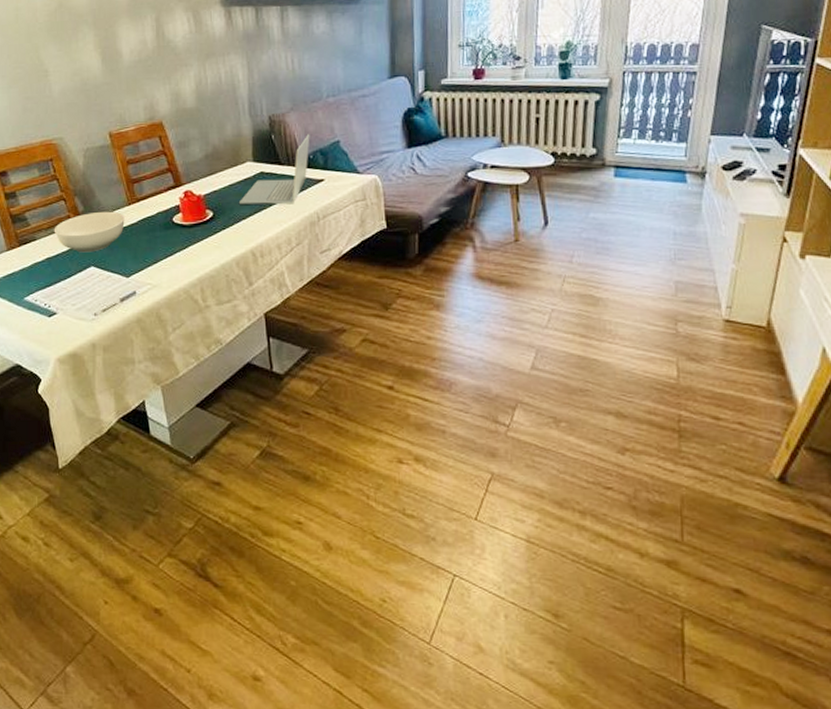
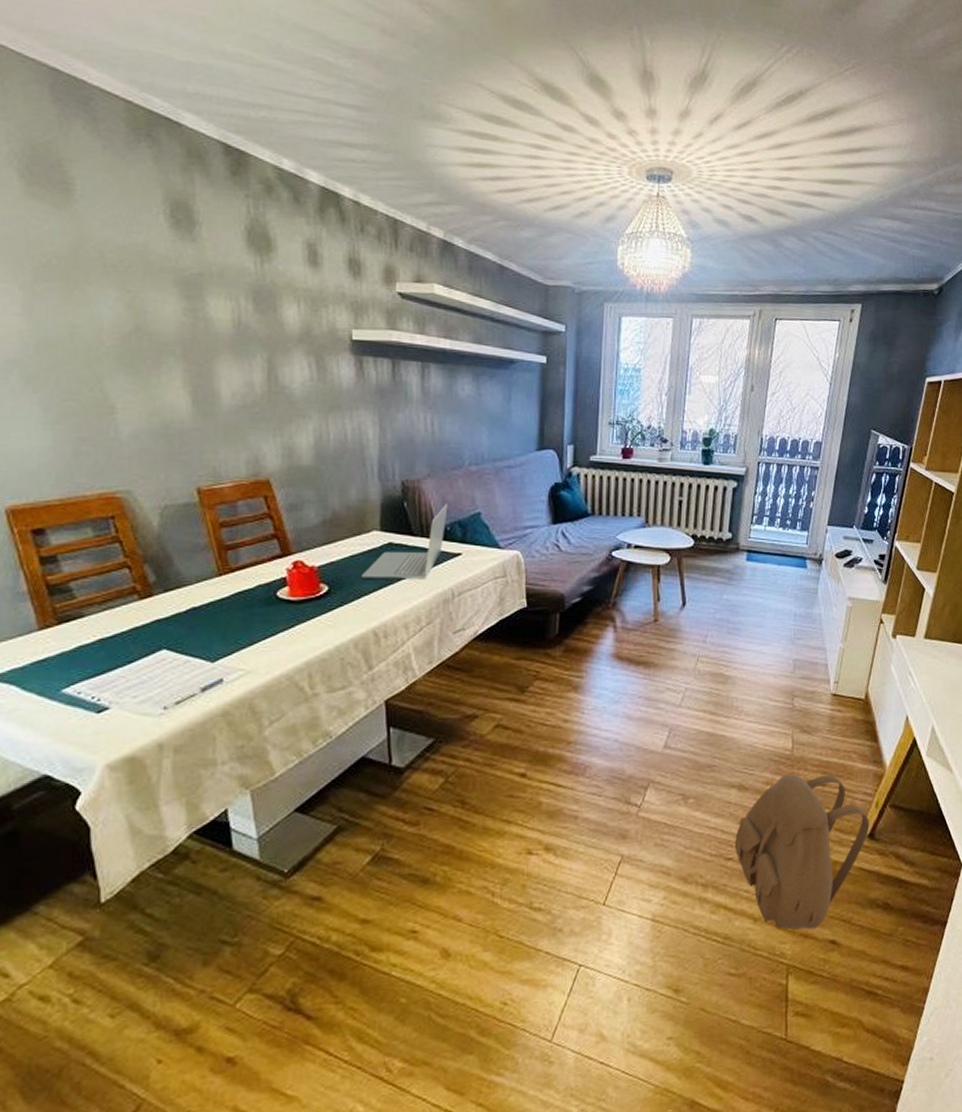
bowl: present [54,211,125,253] -> none [111,582,213,633]
backpack: none [613,403,780,574] -> present [734,773,870,930]

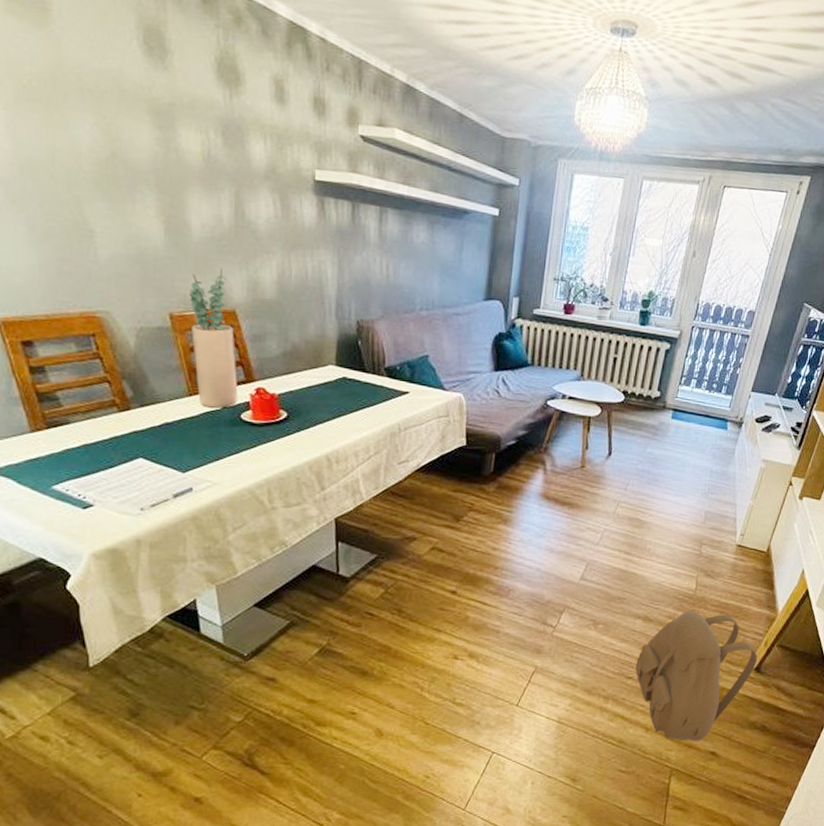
vase: none [219,436,273,587] -> present [190,268,238,408]
laptop: present [360,504,448,580] -> none [316,345,399,414]

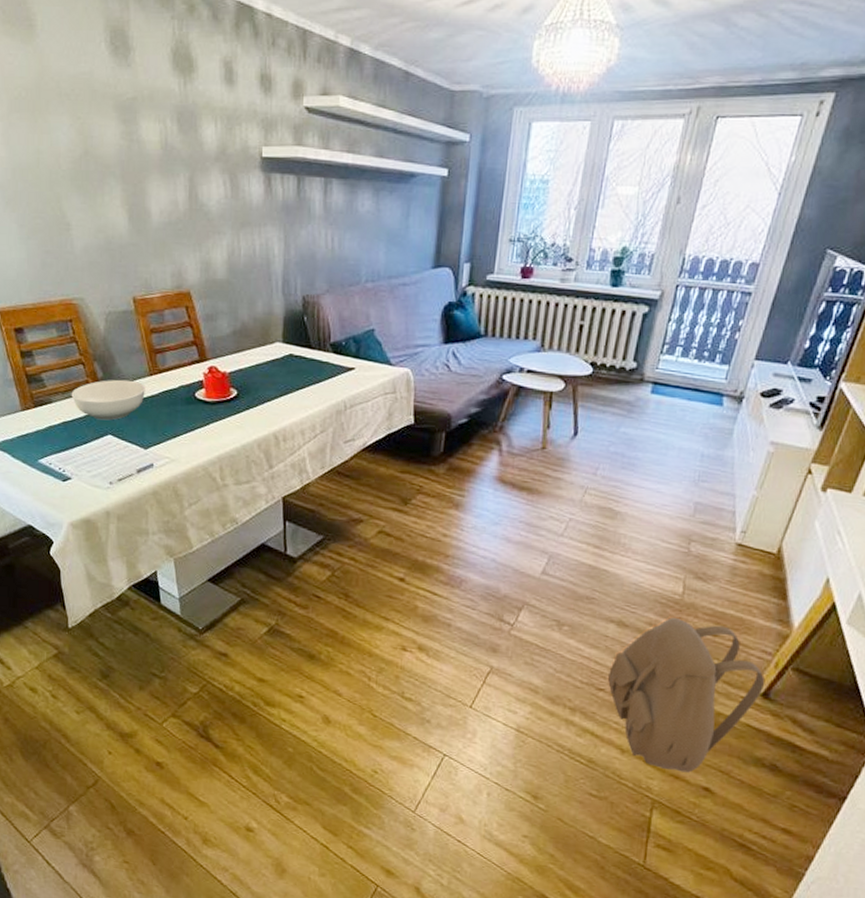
bowl: none [93,399,184,443] -> present [71,379,145,421]
vase: present [190,268,238,408] -> none [150,251,193,387]

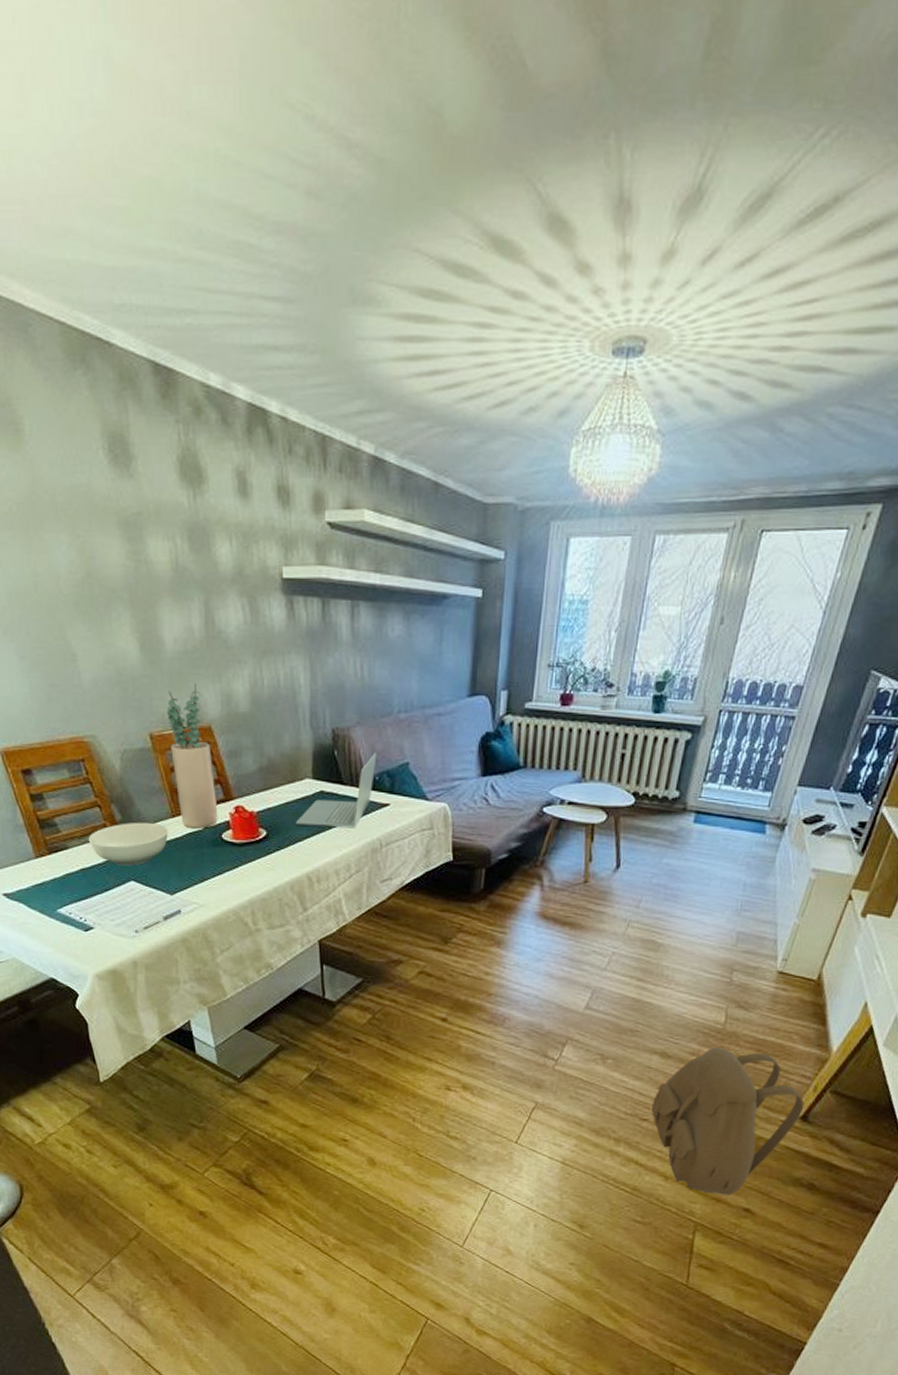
vase: none [150,251,193,387] -> present [167,682,218,829]
laptop: none [264,319,344,391] -> present [295,753,377,829]

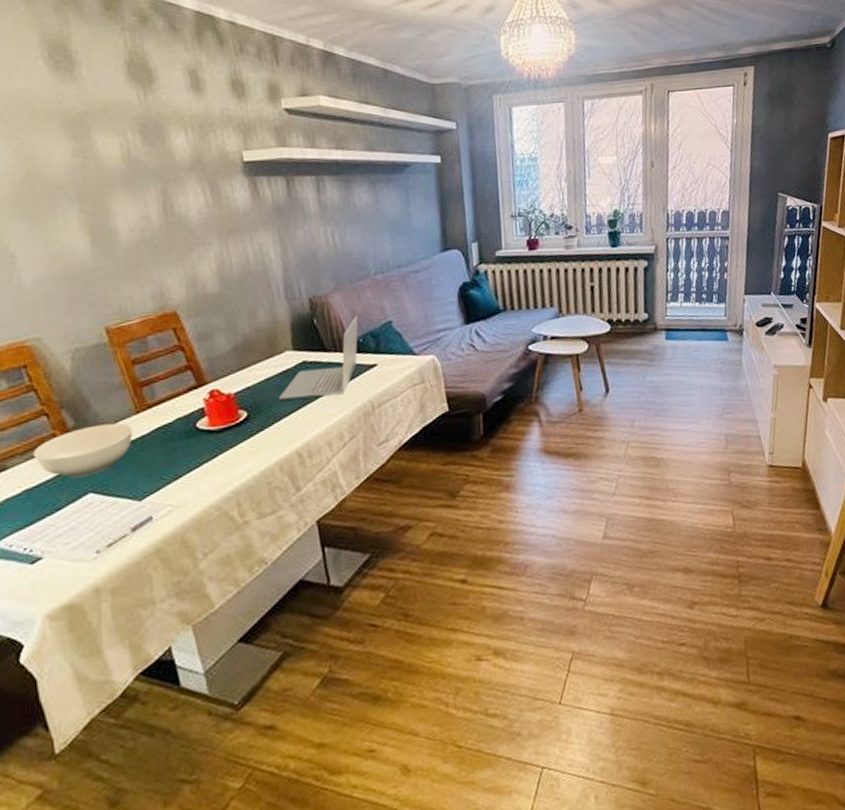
vase: present [167,682,218,829] -> none [125,269,191,423]
backpack: present [651,1046,805,1196] -> none [685,547,822,711]

